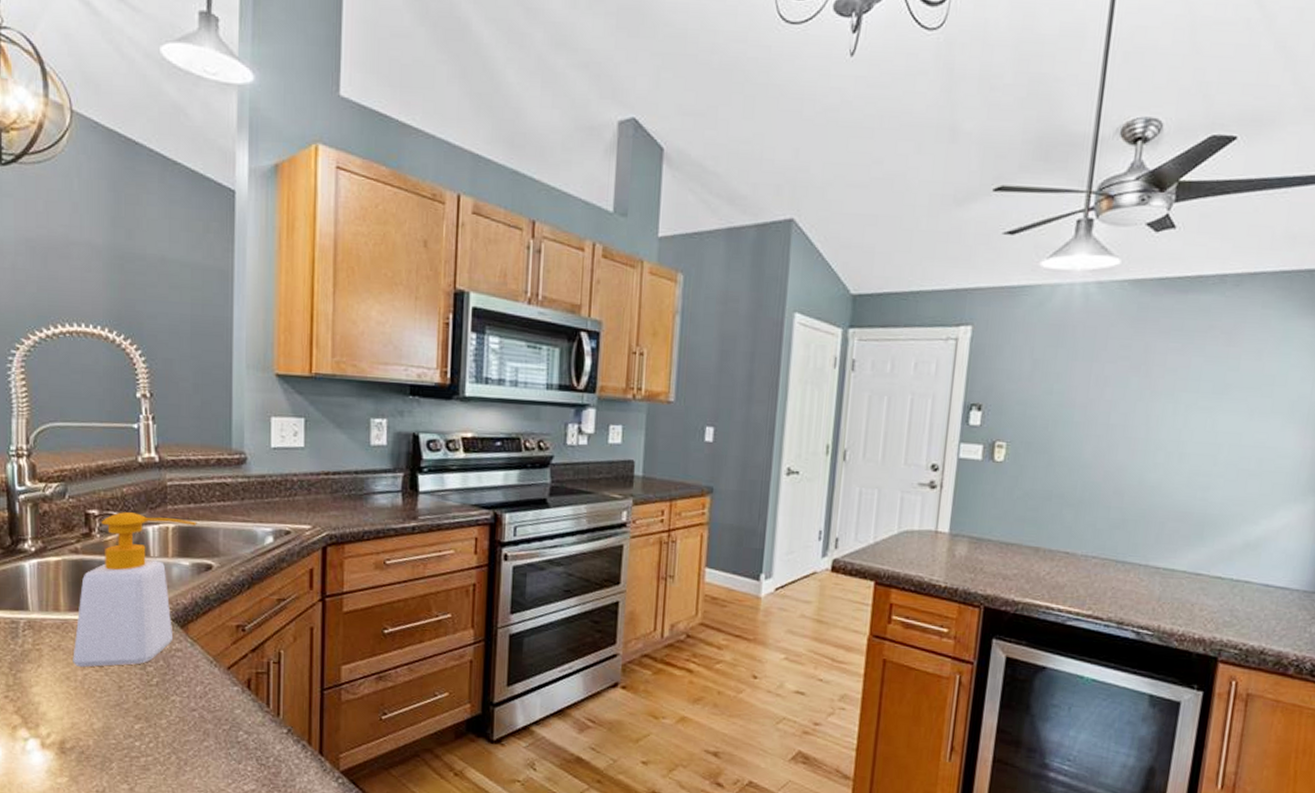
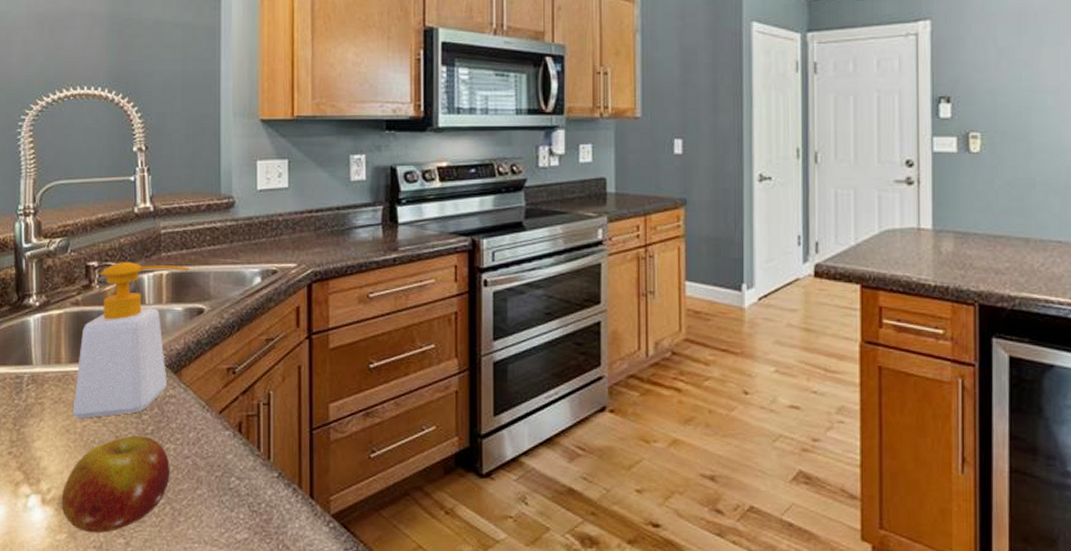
fruit: none [62,686,176,779] -> present [61,435,170,534]

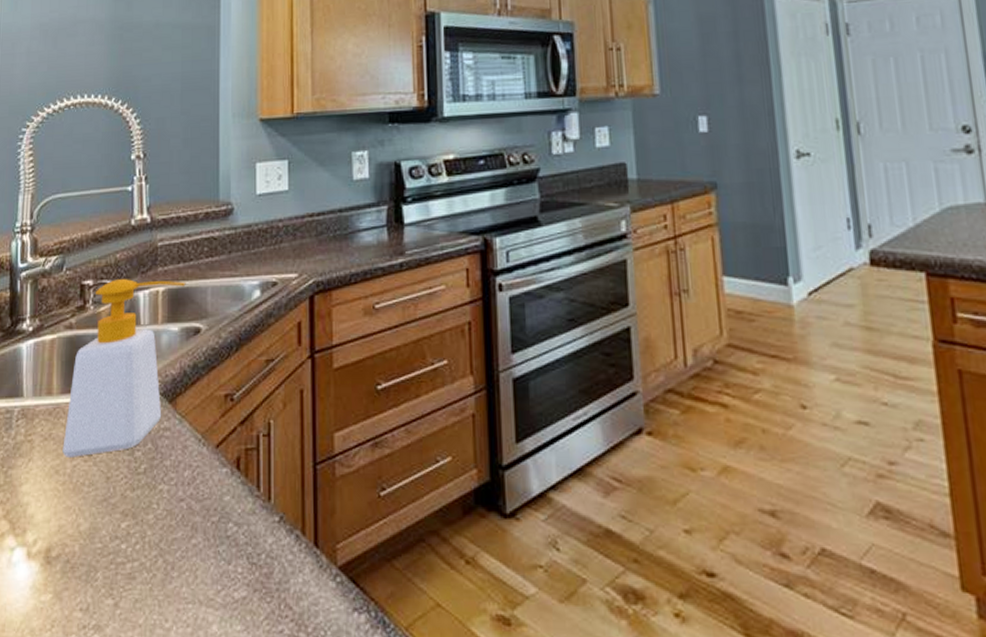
fruit: present [61,435,170,534] -> none [47,475,163,593]

